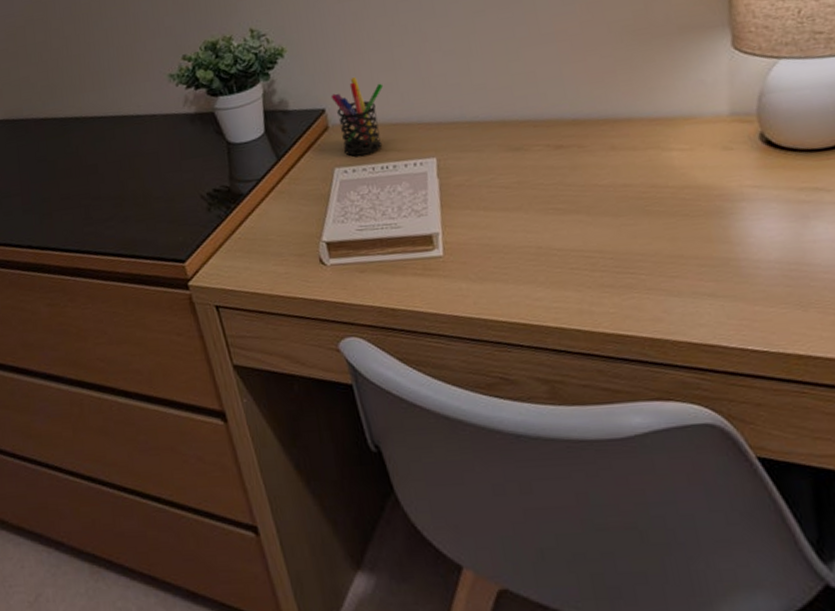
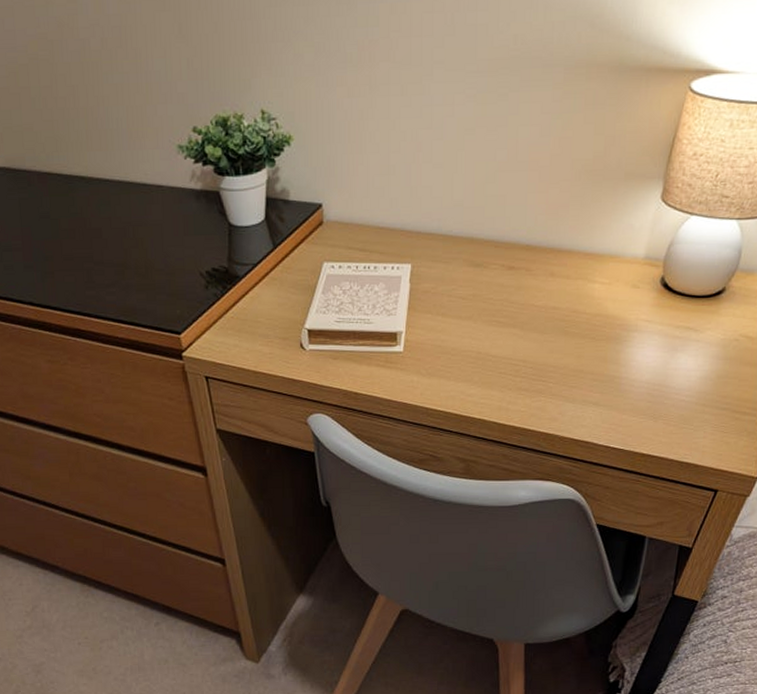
pen holder: present [330,77,384,157] -> none [329,177,377,253]

